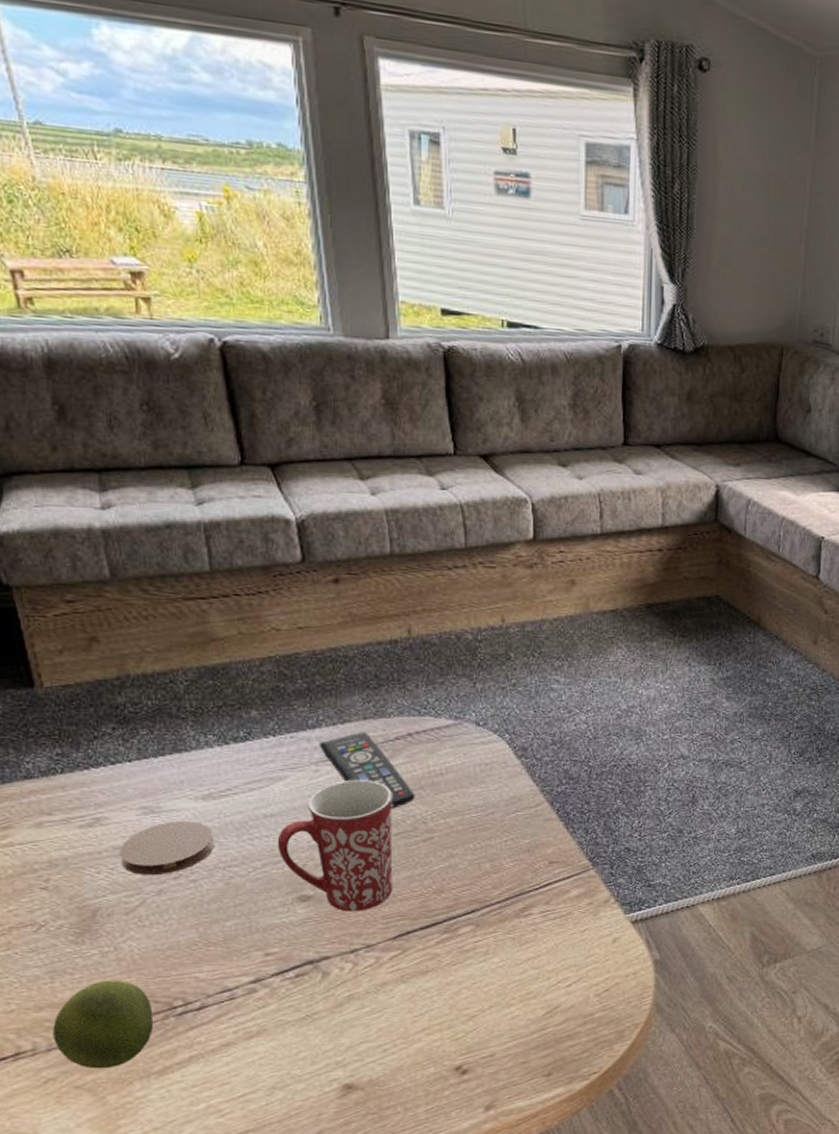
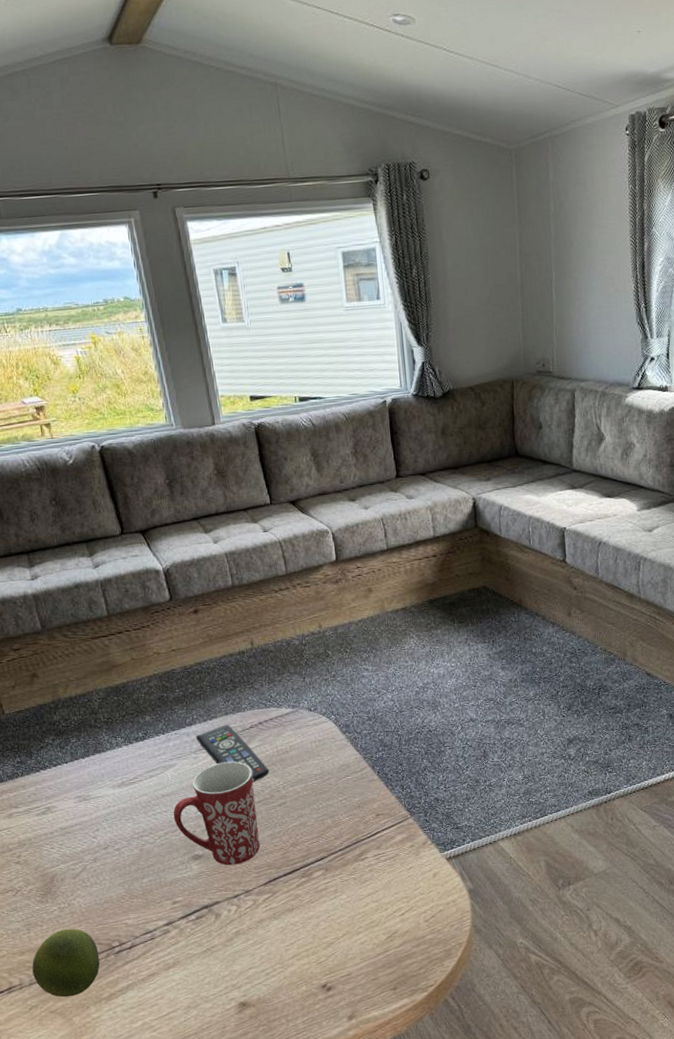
coaster: present [119,821,215,876] -> none [65,804,130,848]

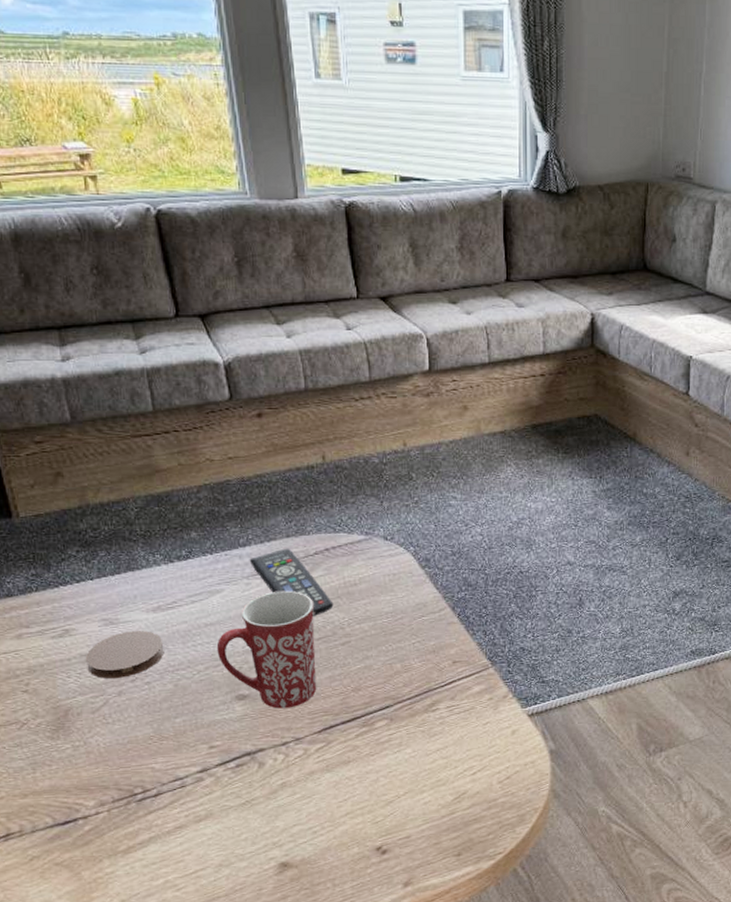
fruit: present [32,928,100,997] -> none [35,770,119,848]
coaster: none [65,804,130,848] -> present [85,631,164,679]

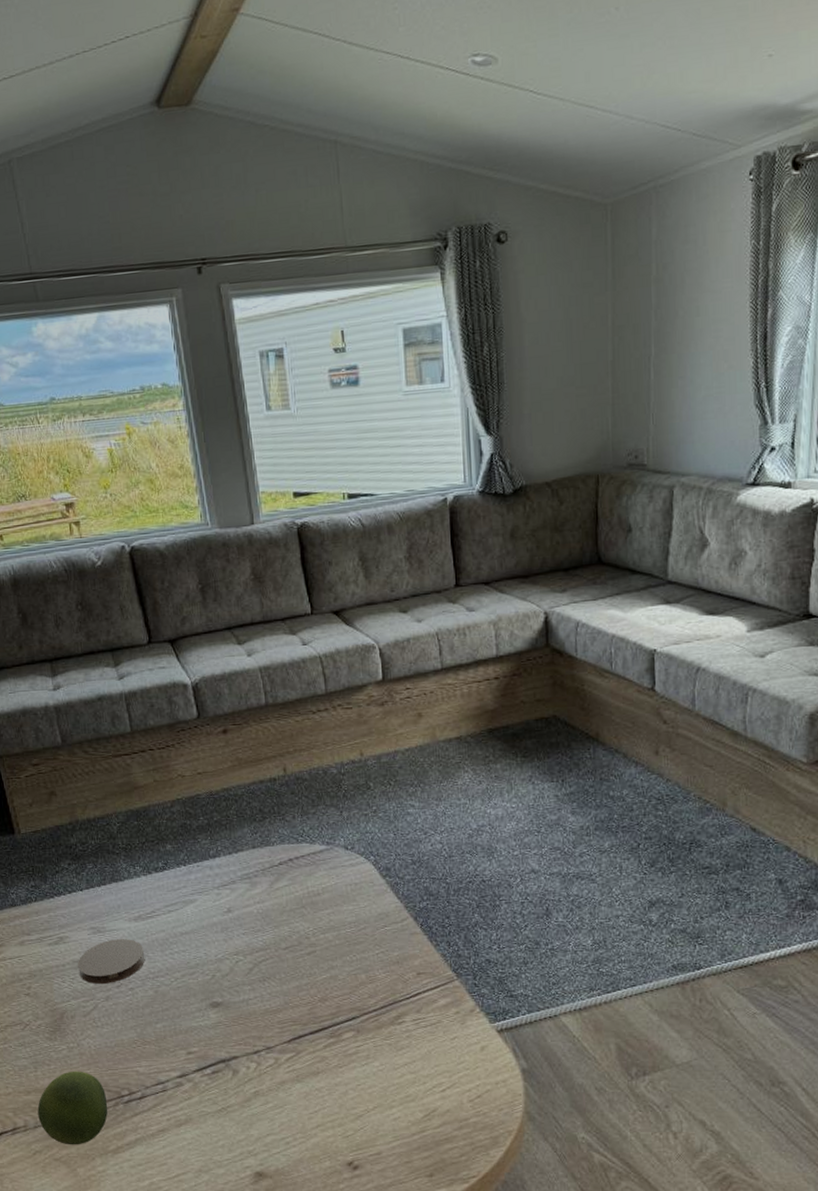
fruit: none [35,770,119,848] -> present [37,1071,108,1145]
mug: present [216,591,317,709] -> none [191,901,285,1017]
remote control: present [249,548,334,616] -> none [219,859,299,926]

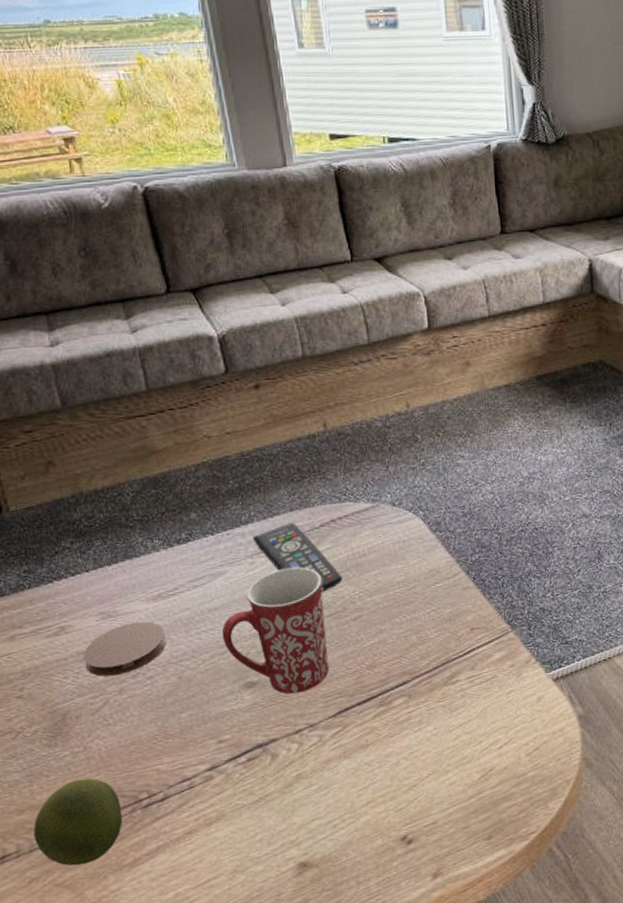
mug: none [191,901,285,1017] -> present [221,567,330,694]
remote control: none [219,859,299,926] -> present [252,522,343,592]

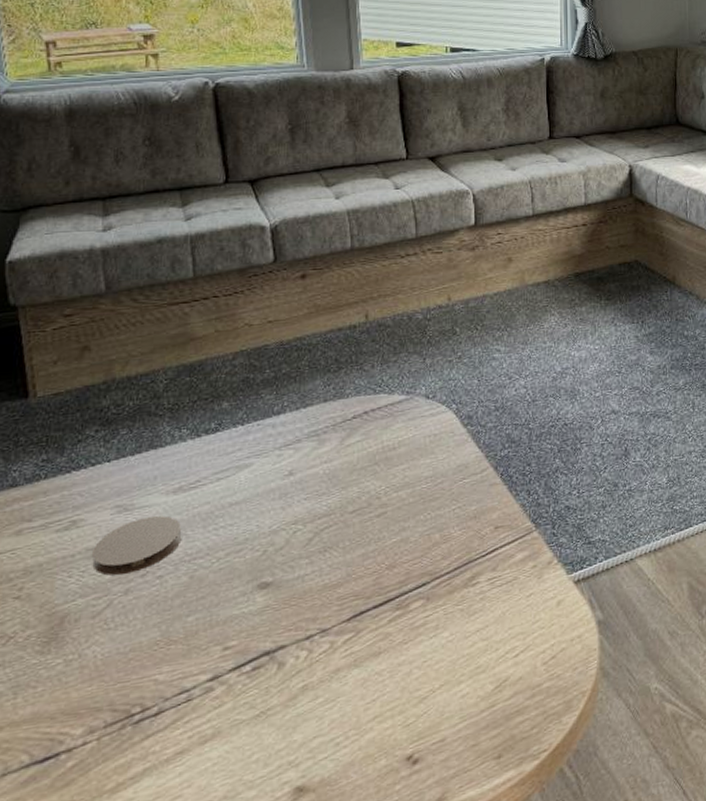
fruit: present [33,778,123,866] -> none [9,689,111,792]
mug: present [221,567,330,694] -> none [240,460,349,596]
remote control: present [252,522,343,592] -> none [282,413,370,487]

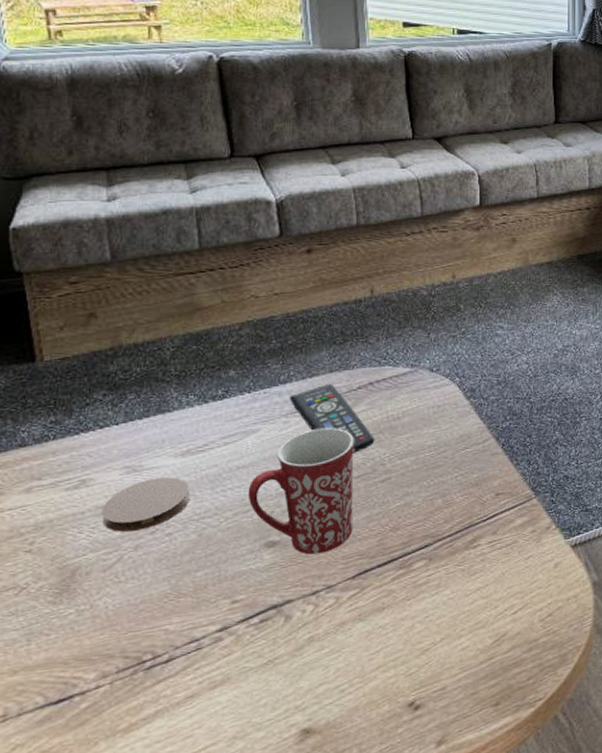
mug: none [240,460,349,596] -> present [248,428,354,555]
remote control: none [282,413,370,487] -> present [289,383,375,453]

